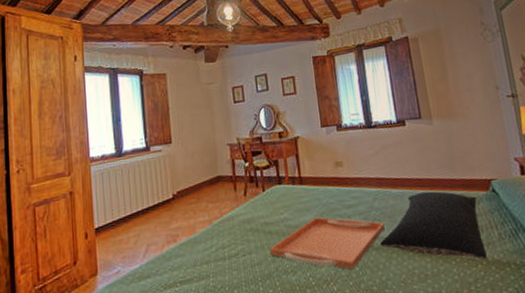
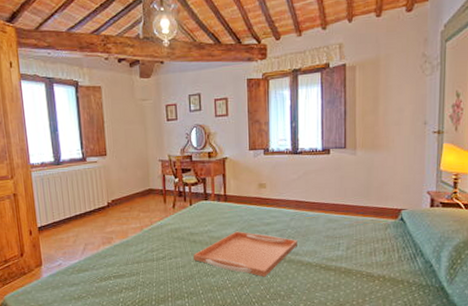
pillow: present [380,191,487,259] -> none [292,215,385,276]

